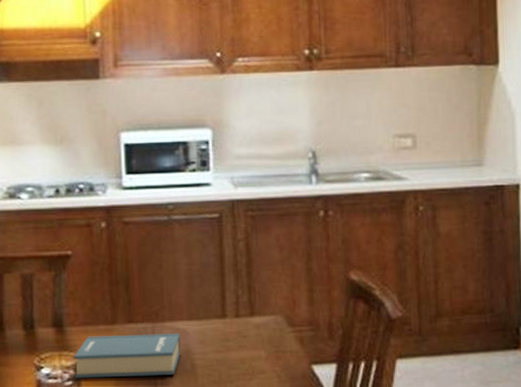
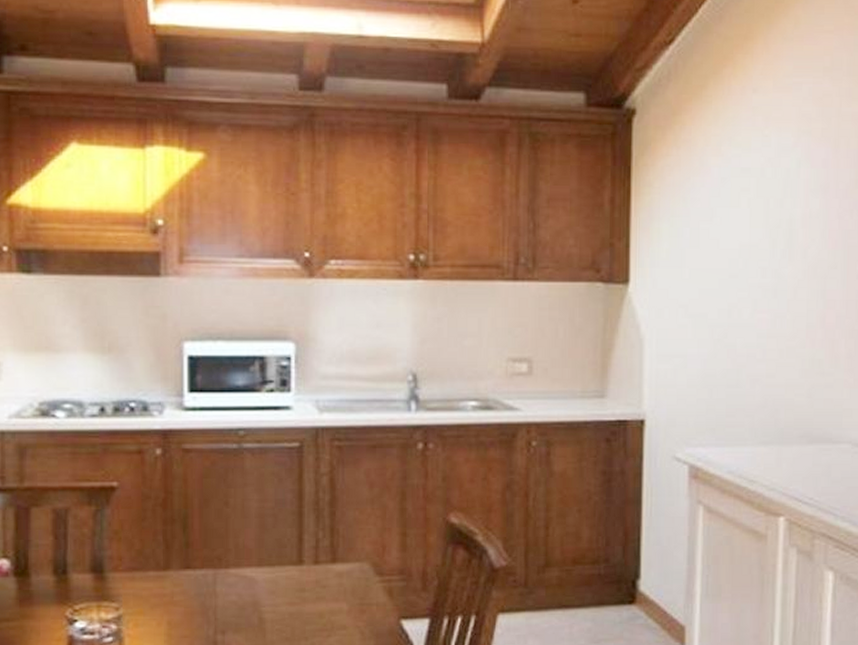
book: present [74,333,181,378] -> none [116,582,247,634]

